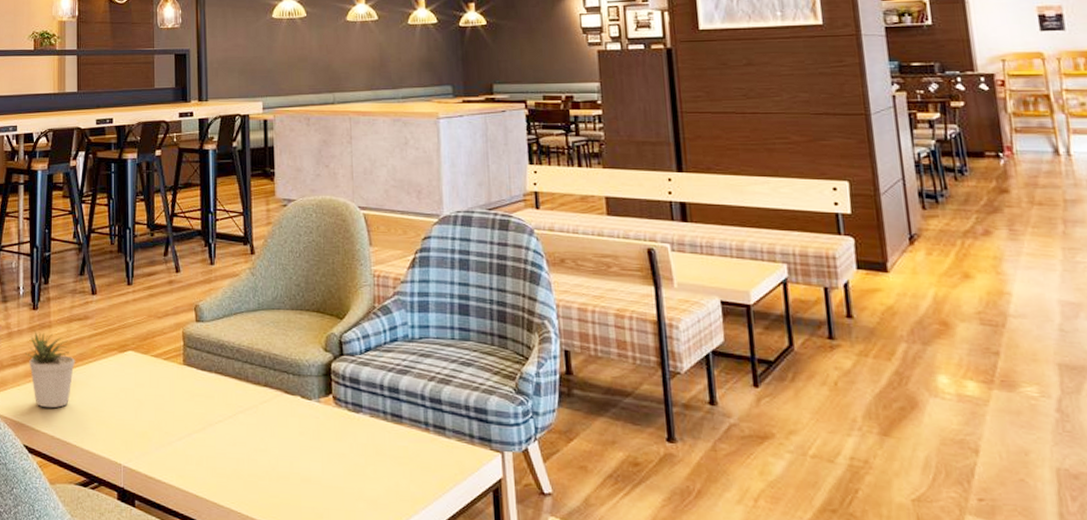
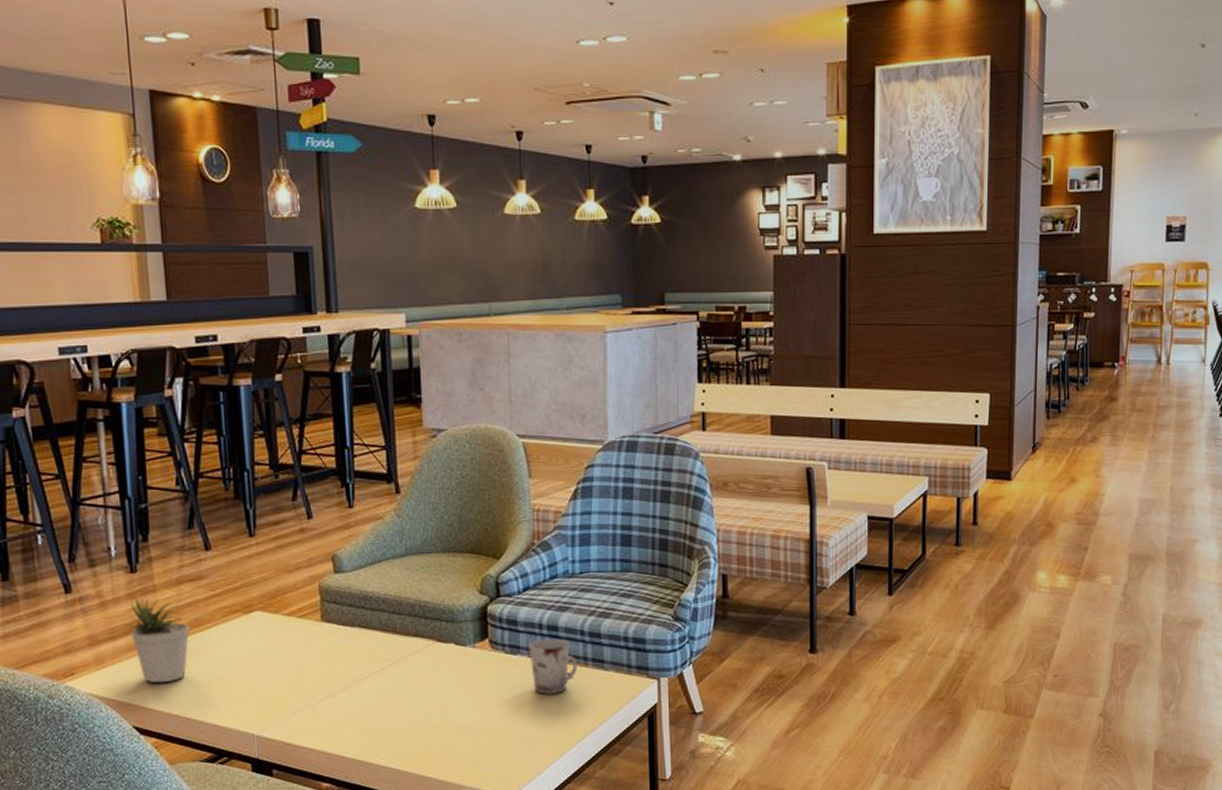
cup: none [371,400,419,457] -> present [529,638,577,694]

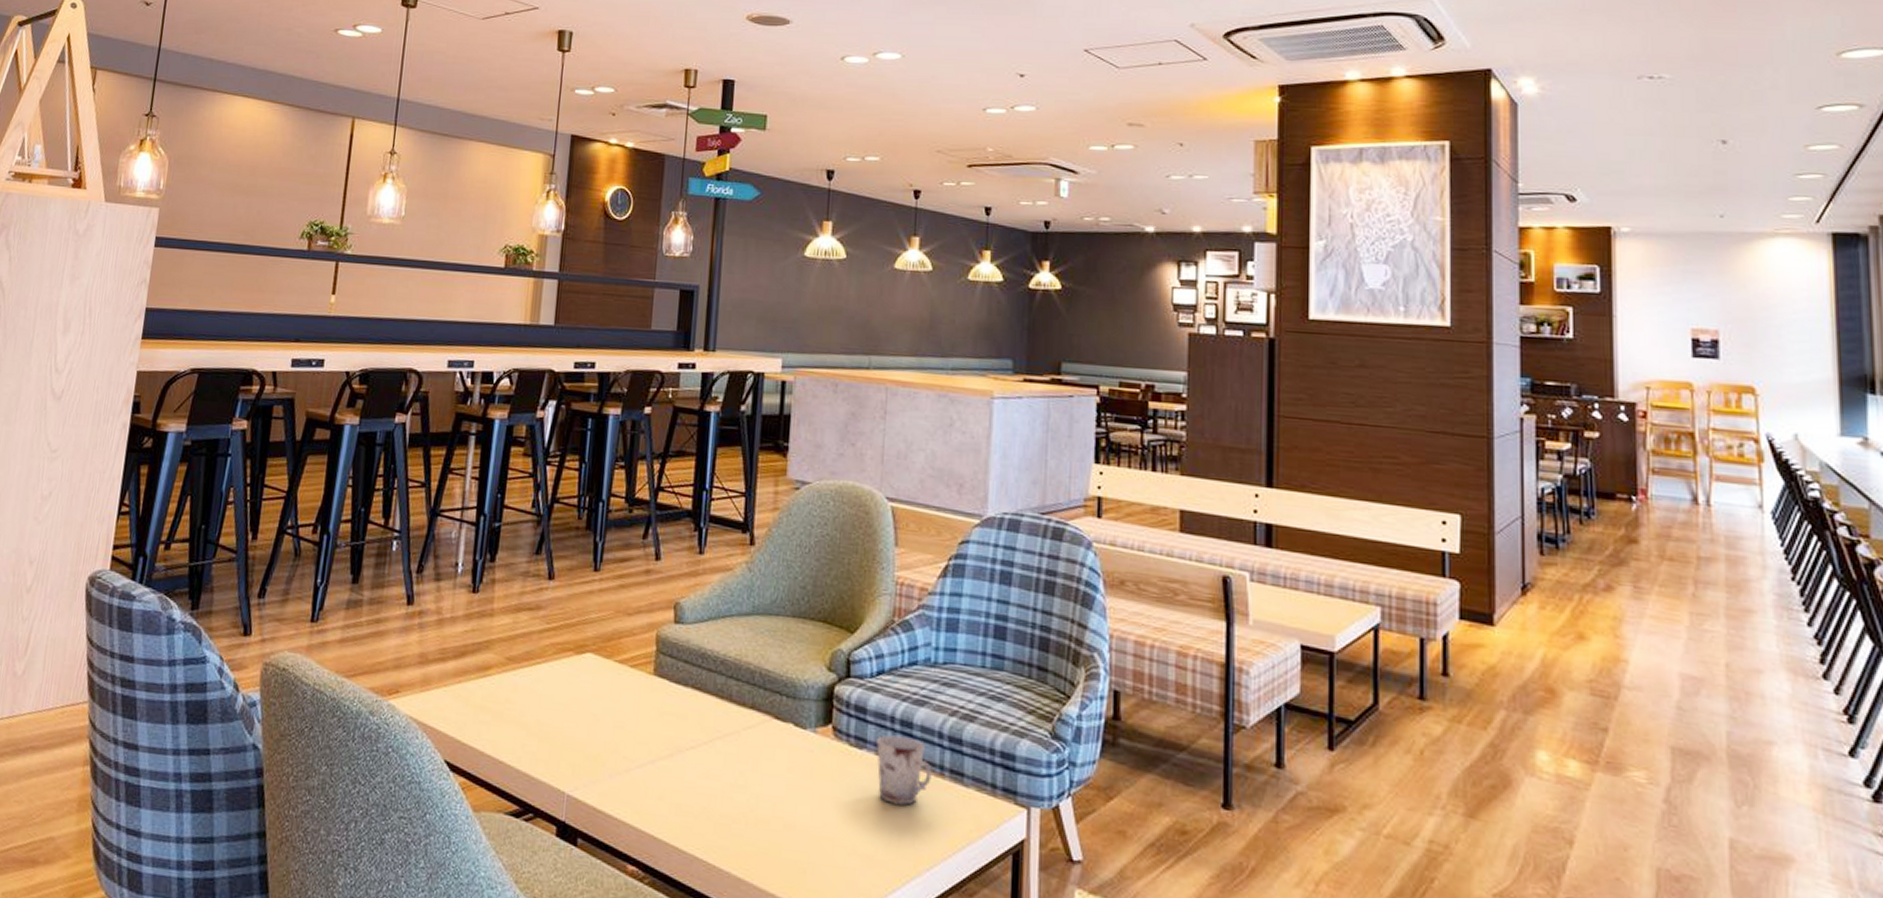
potted plant: present [124,597,190,683] -> none [456,618,519,717]

